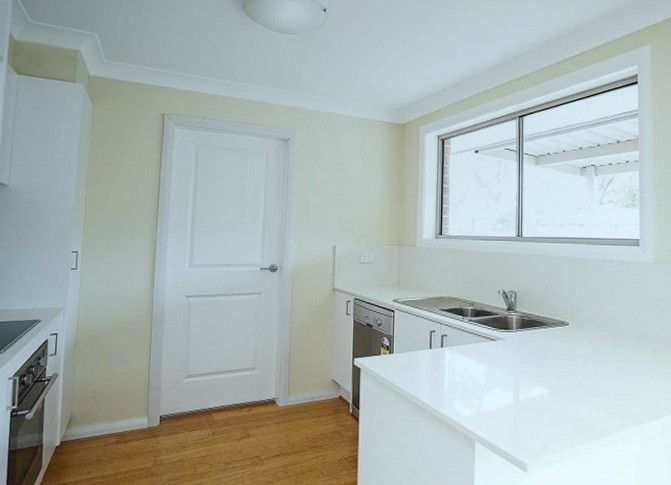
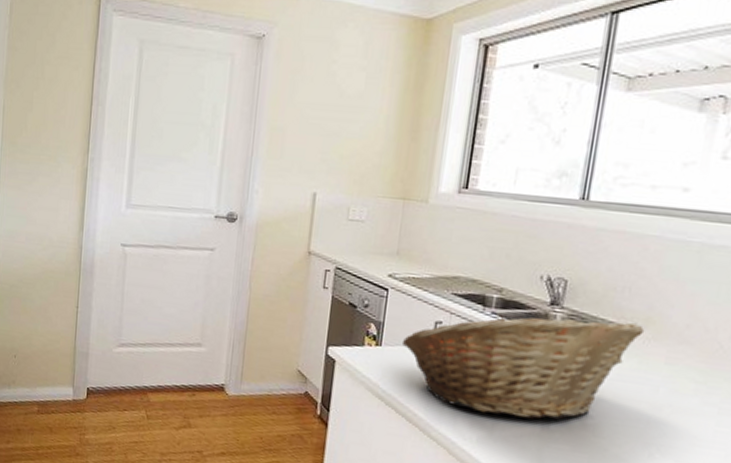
fruit basket: none [408,317,572,395] -> present [401,314,645,420]

